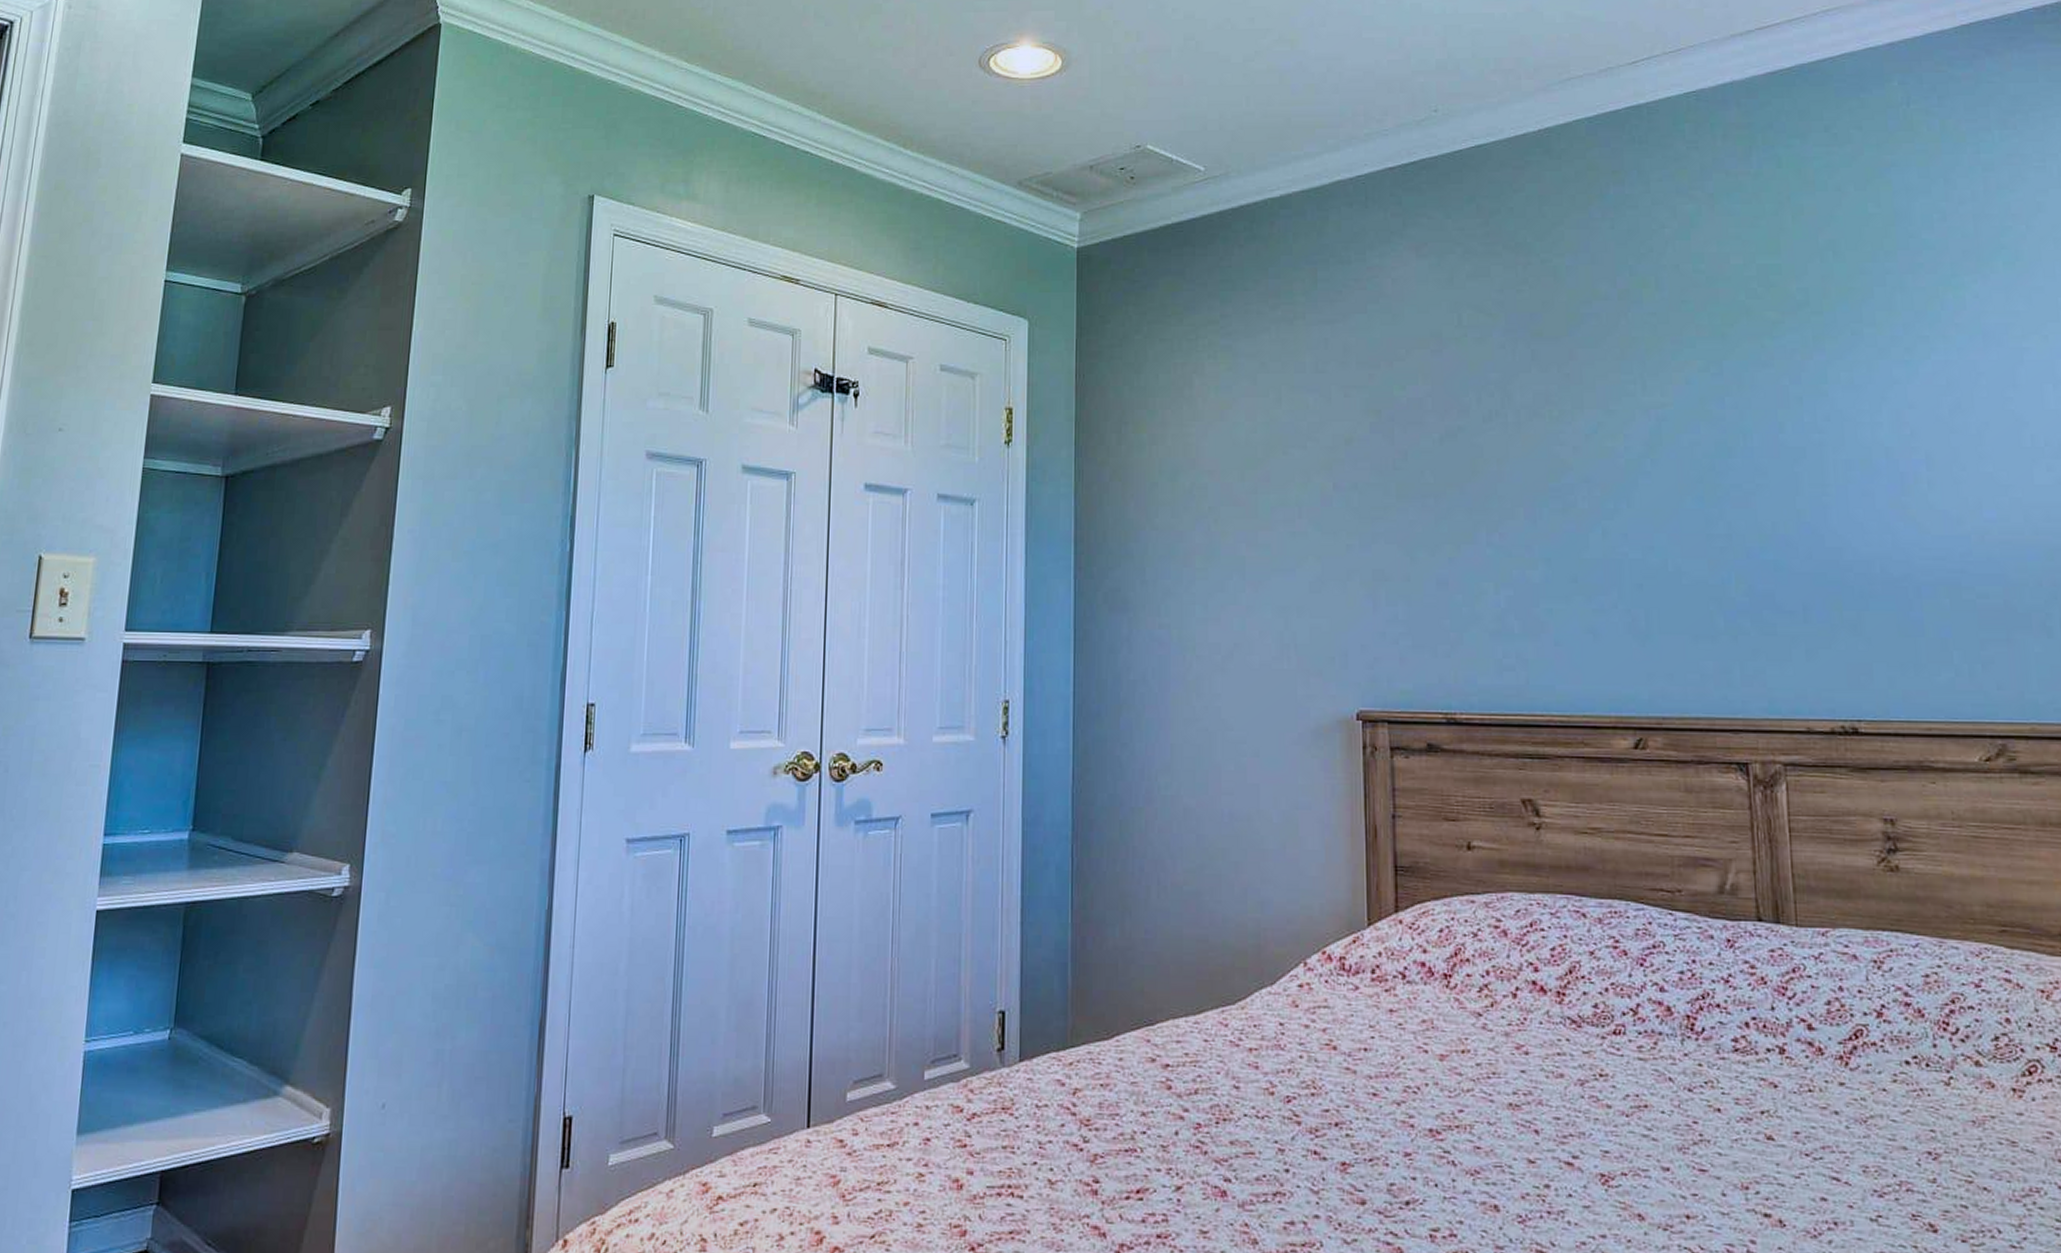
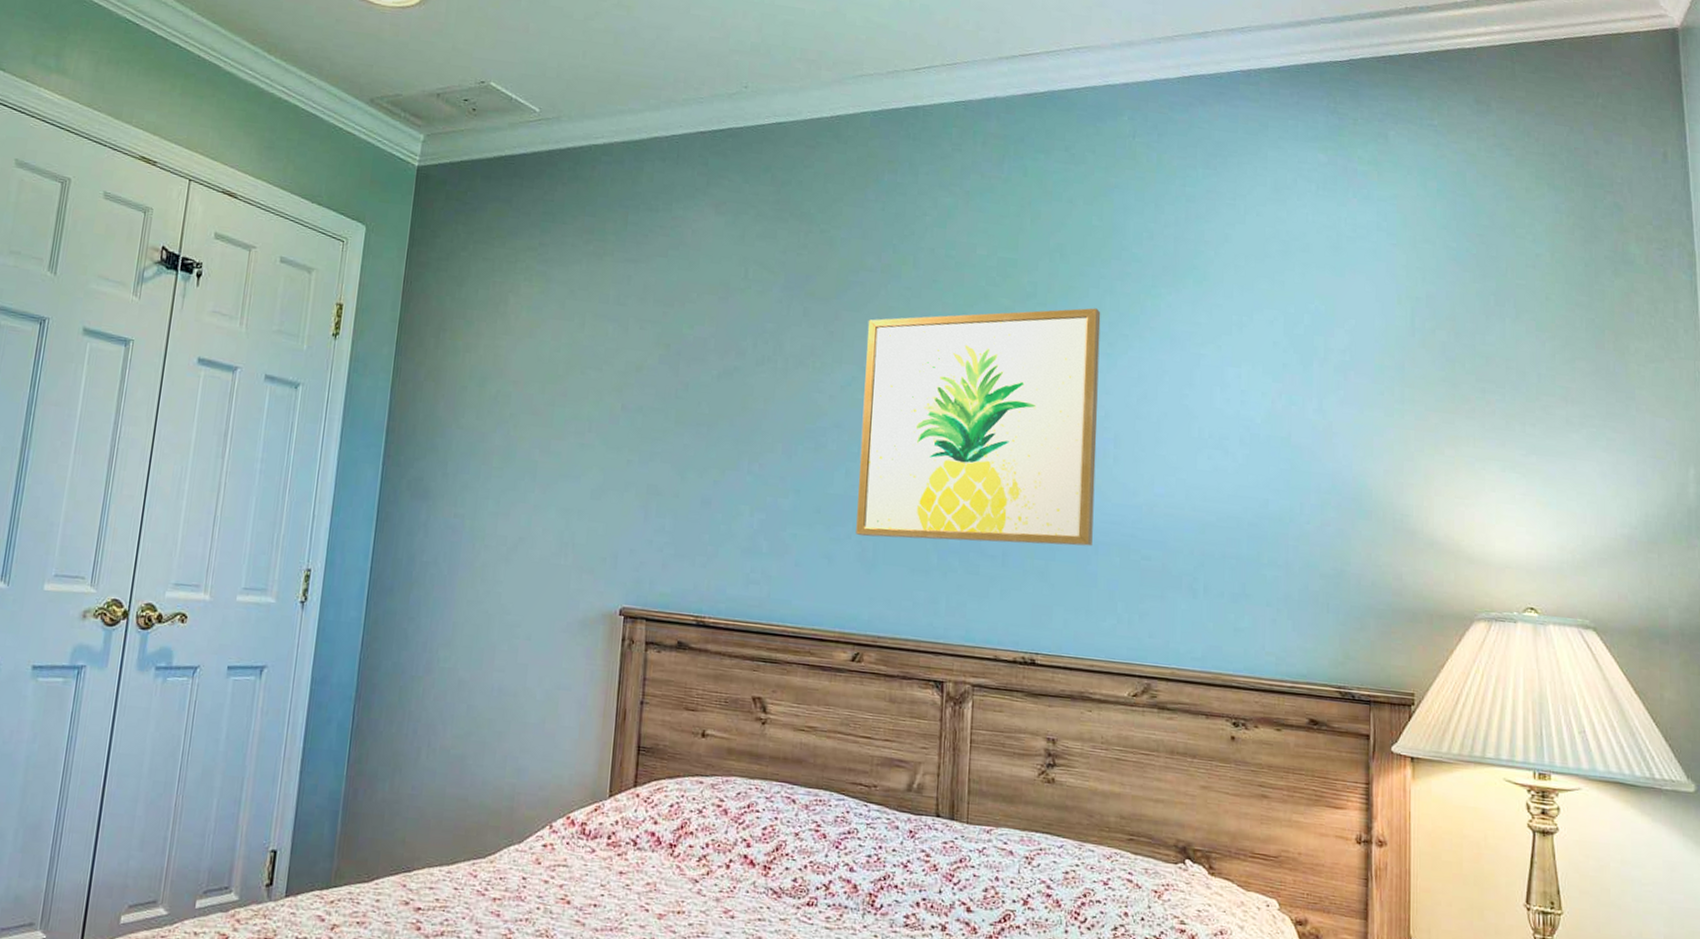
wall art: none [1609,309,1913,604] -> present [856,308,1101,547]

